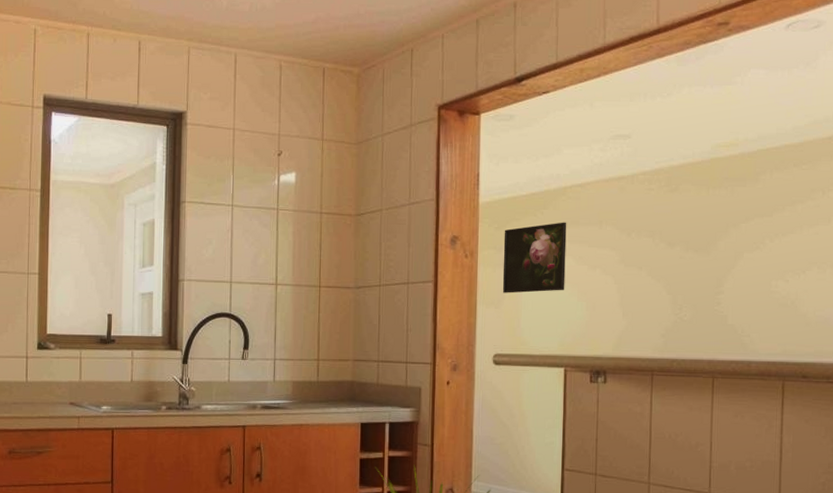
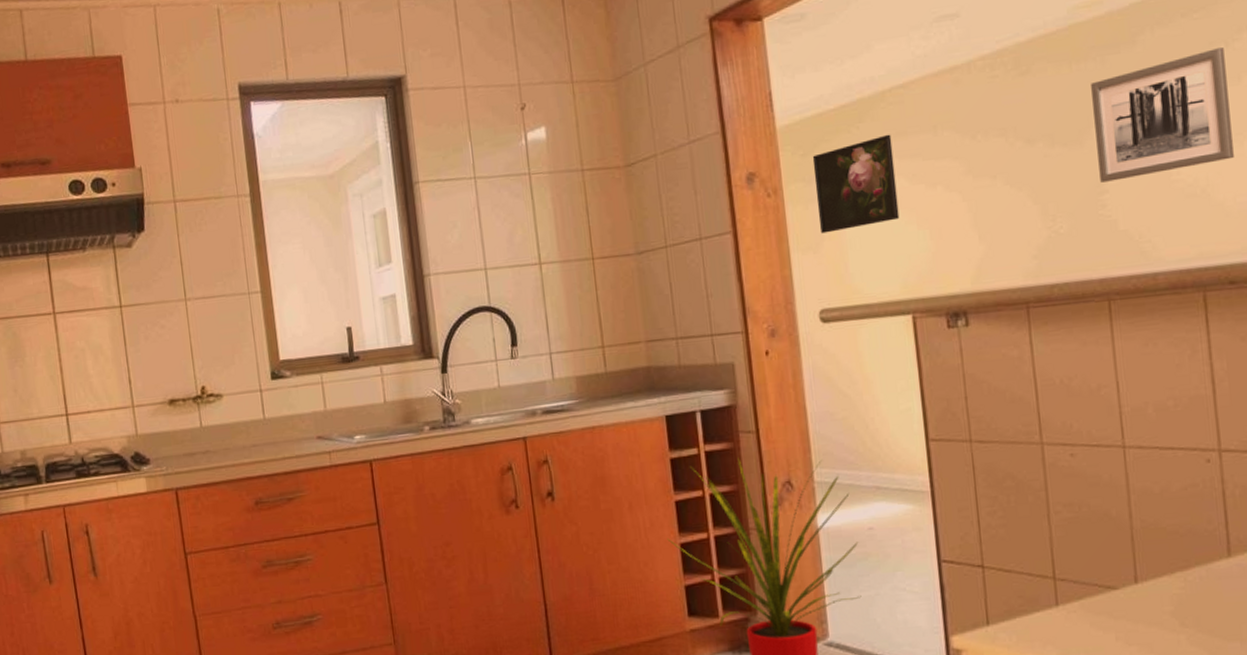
wall art: none [719,194,821,285] -> present [1091,47,1234,183]

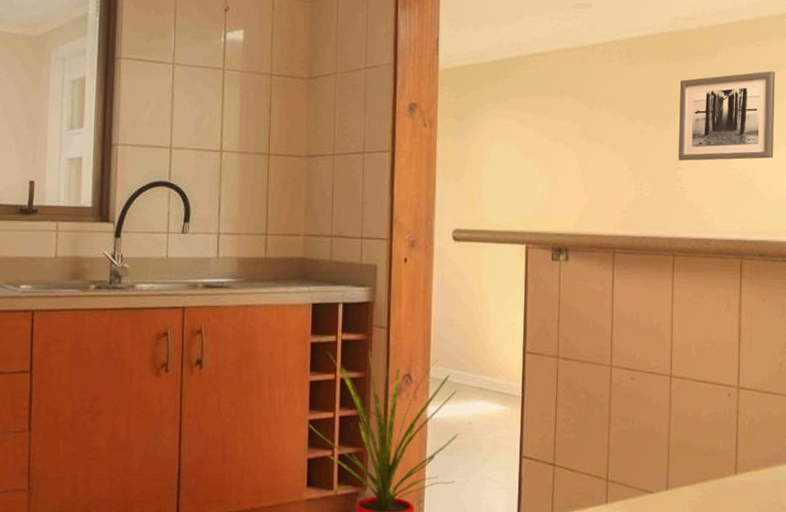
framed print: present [812,134,900,234] -> none [462,91,528,166]

